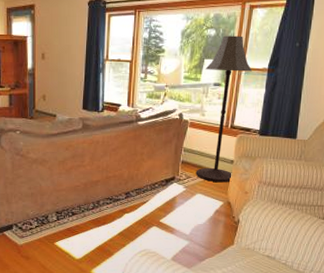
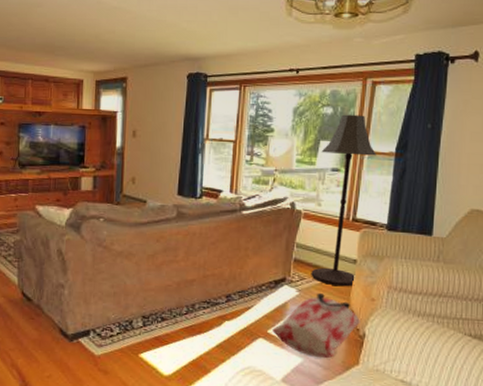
bag: none [164,188,236,241] -> present [273,292,360,359]

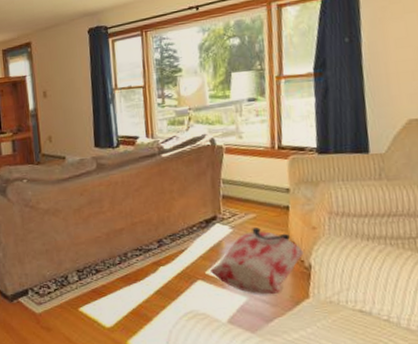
floor lamp: present [311,114,377,287] -> none [234,40,295,218]

